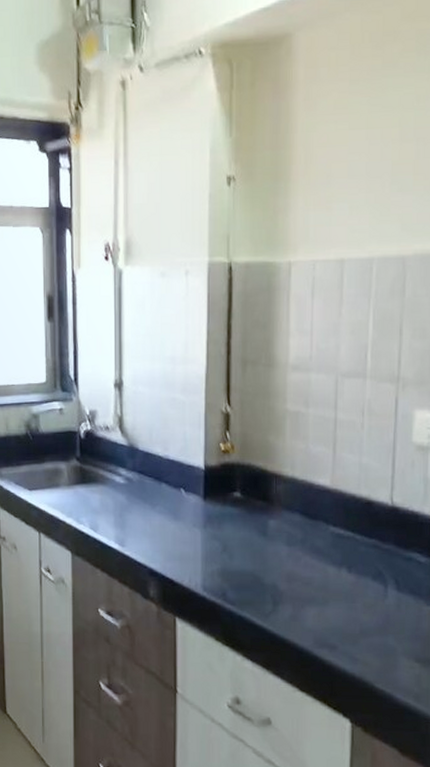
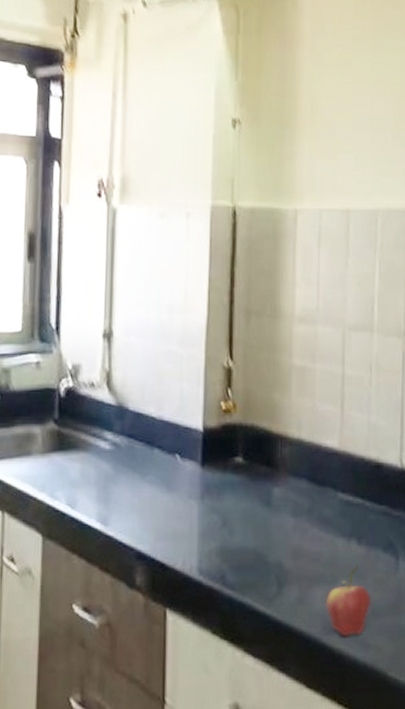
fruit: none [316,590,360,651] -> present [325,564,372,637]

